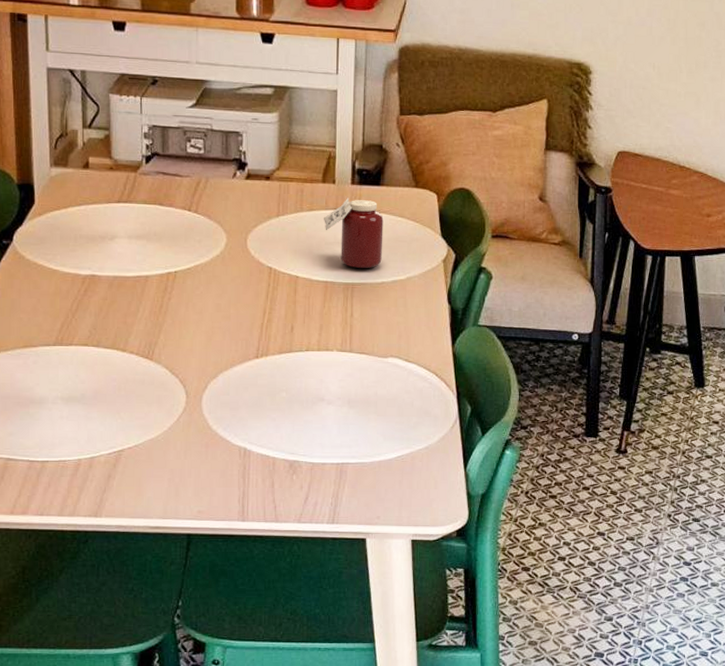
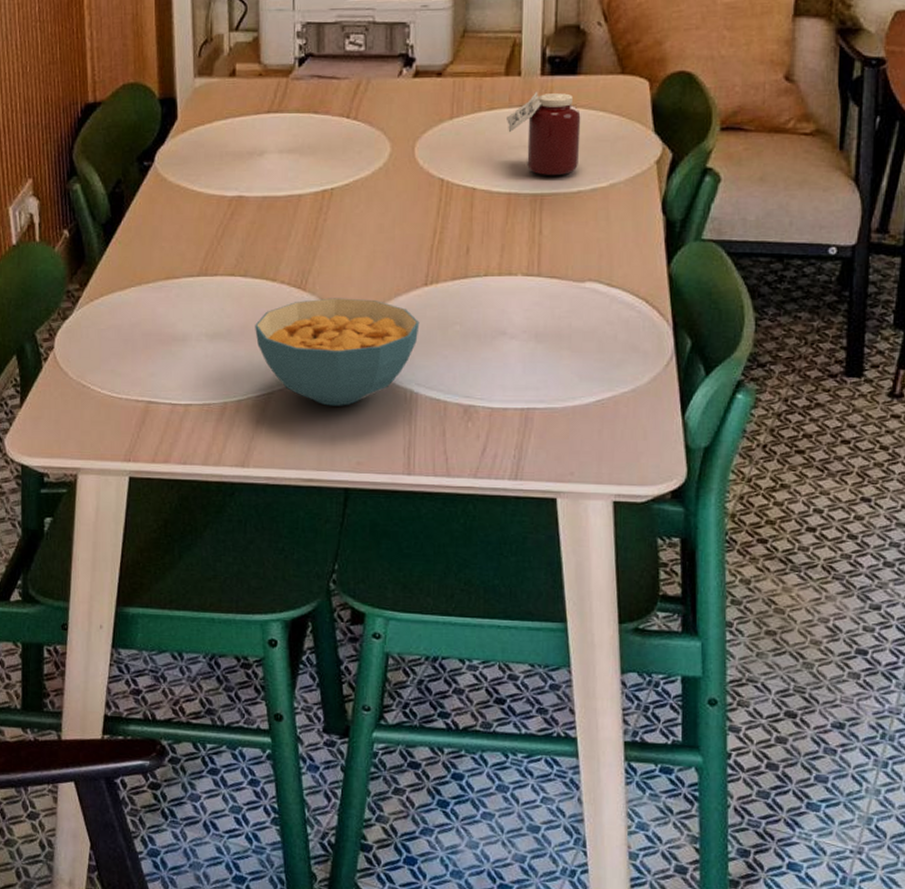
cereal bowl: none [107,367,252,462] -> present [255,298,420,406]

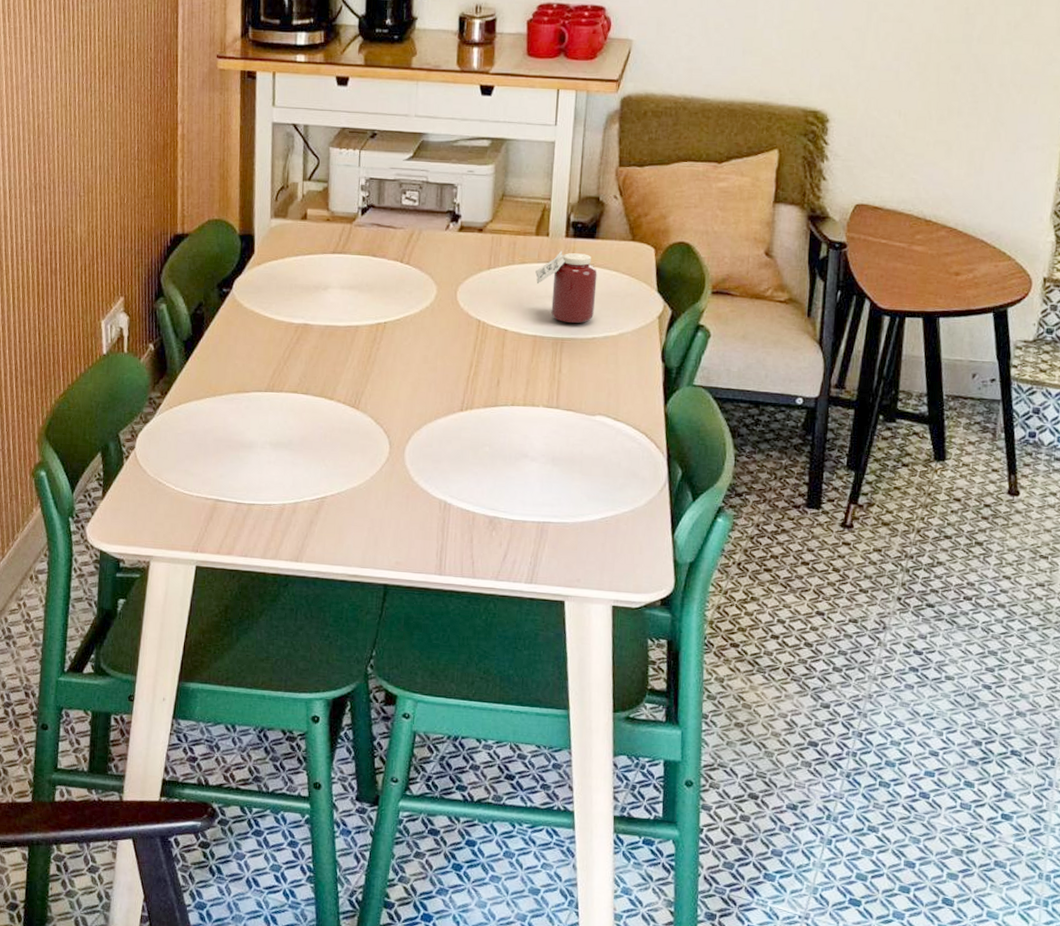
cereal bowl: present [255,298,420,406] -> none [313,417,455,512]

